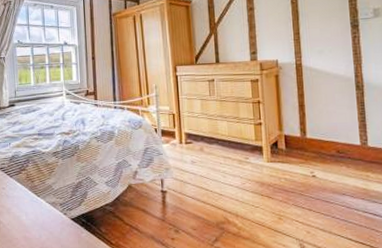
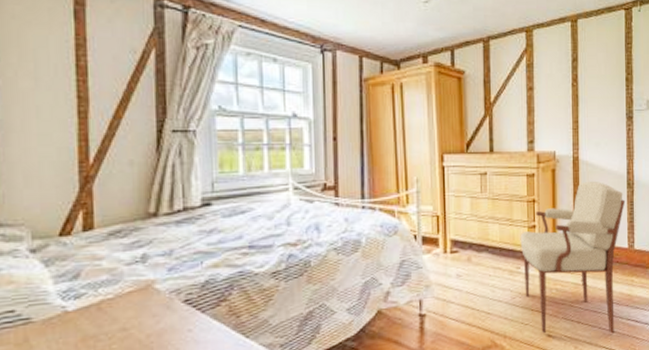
armchair: none [247,84,355,224] -> present [520,181,626,334]

